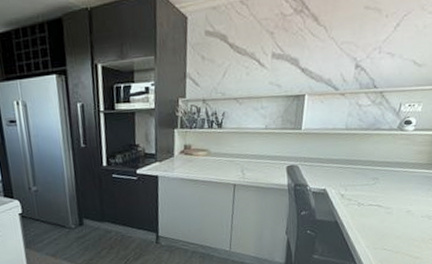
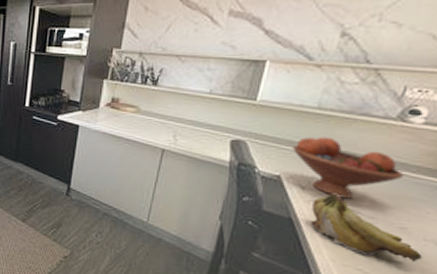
fruit bowl: none [331,151,405,198] -> present [292,137,404,199]
fruit: none [350,195,422,237] -> present [311,193,423,263]

